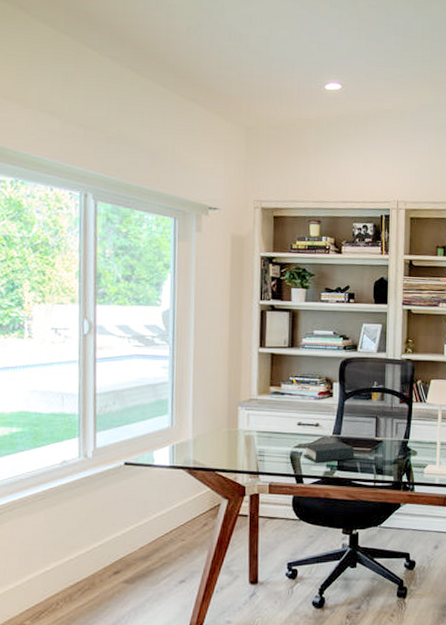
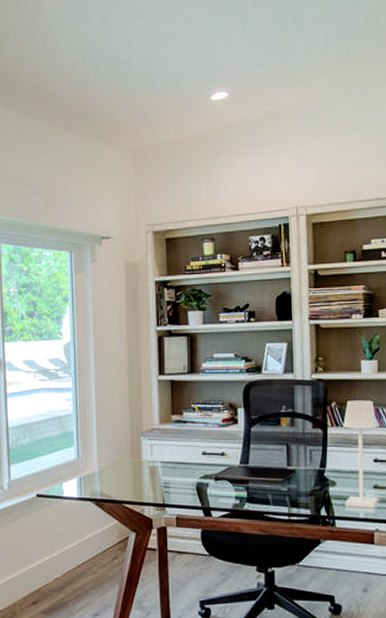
book: present [303,443,355,462] -> none [210,473,265,494]

